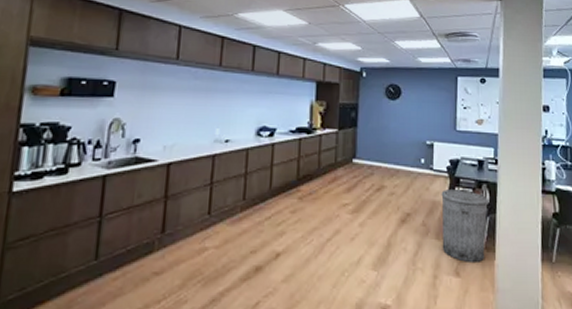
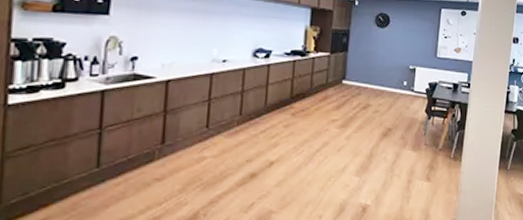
trash can: present [441,188,488,262] -> none [416,108,459,169]

